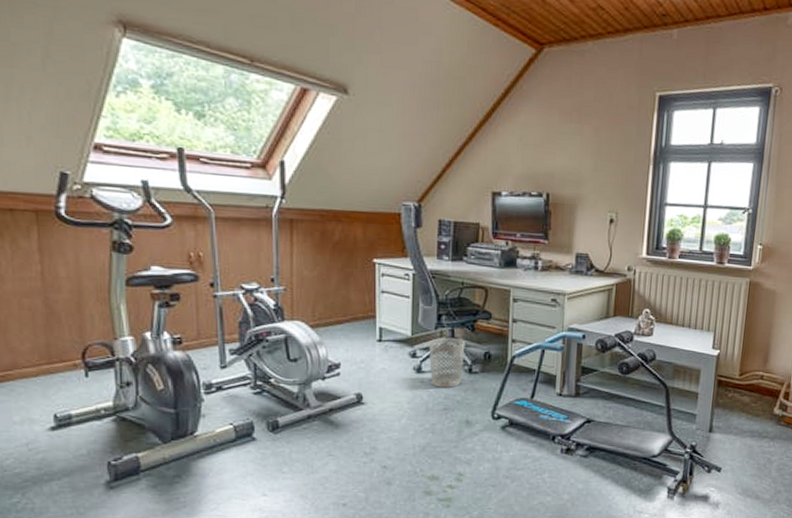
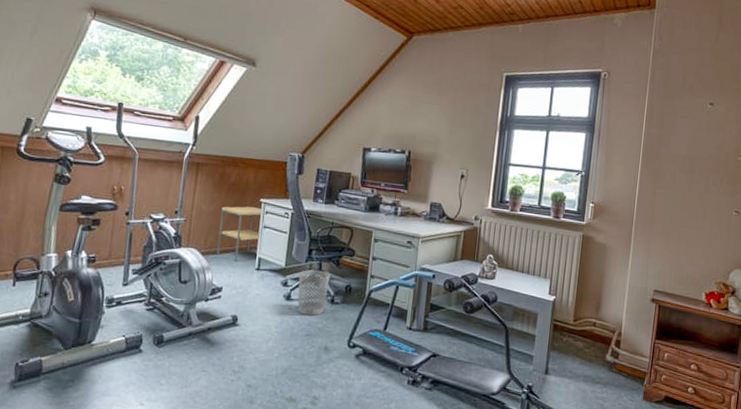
side table: none [327,268,379,333] -> present [216,206,264,262]

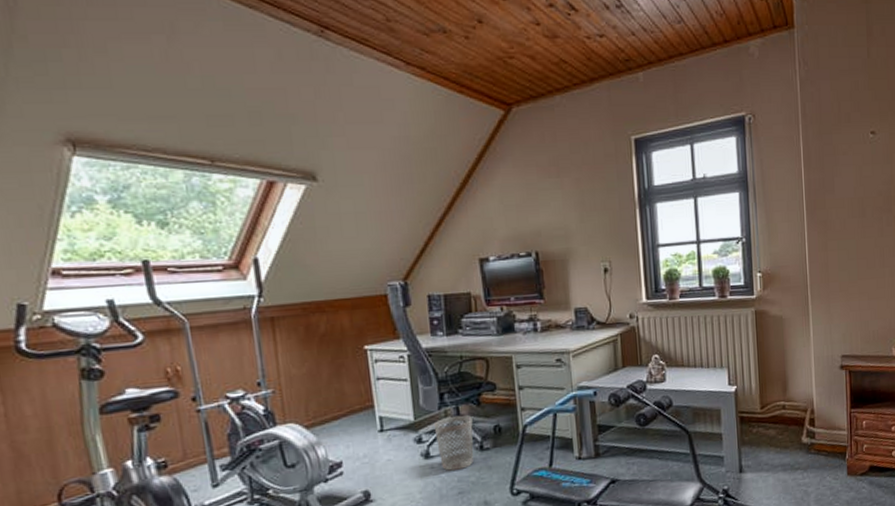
side table: present [216,206,264,262] -> none [317,357,375,428]

